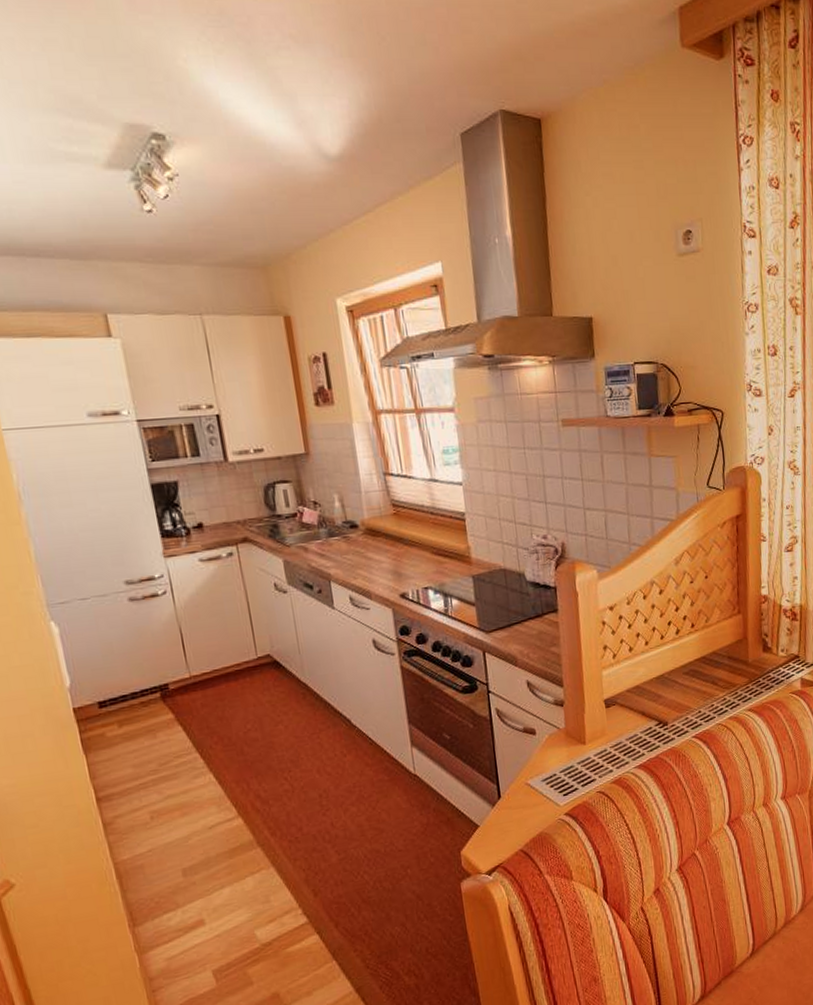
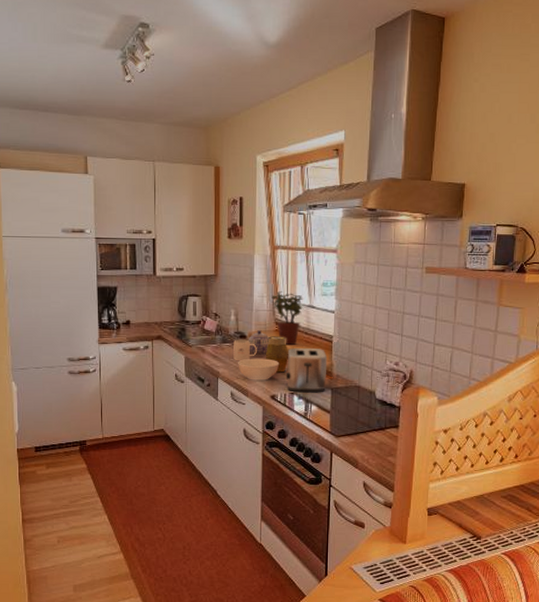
mug: none [342,529,375,558] -> present [232,339,257,361]
bowl: none [351,549,405,579] -> present [237,358,280,381]
teapot: none [360,516,388,548] -> present [248,330,269,356]
potted plant: none [382,465,425,530] -> present [271,291,304,345]
jar: none [385,520,415,565] -> present [266,336,288,373]
toaster: none [412,530,466,587] -> present [285,348,328,393]

